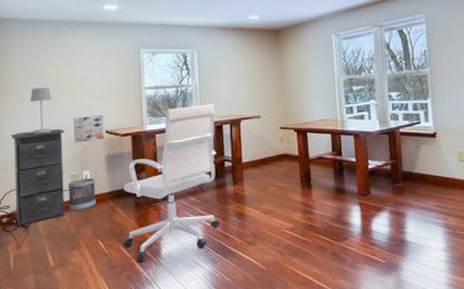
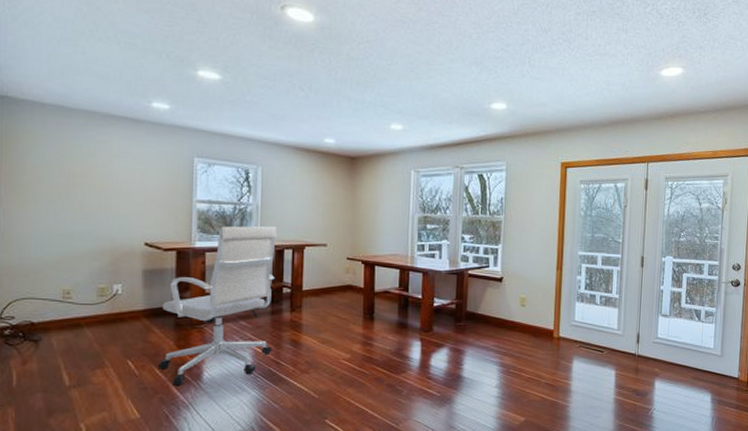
filing cabinet: present [11,128,65,226] -> none [21,234,92,340]
table lamp: present [16,87,52,134] -> none [28,185,78,239]
wastebasket: present [67,178,97,211] -> none [92,293,128,327]
wall art: present [74,115,104,143] -> none [104,224,143,253]

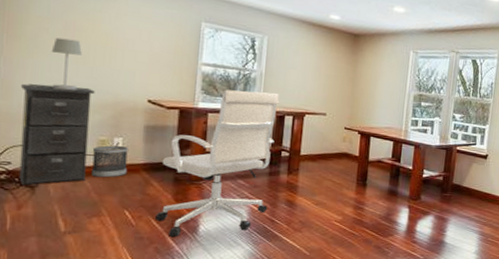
filing cabinet: none [21,234,92,340] -> present [19,83,95,186]
table lamp: none [28,185,78,239] -> present [28,37,82,91]
wastebasket: none [92,293,128,327] -> present [92,145,128,178]

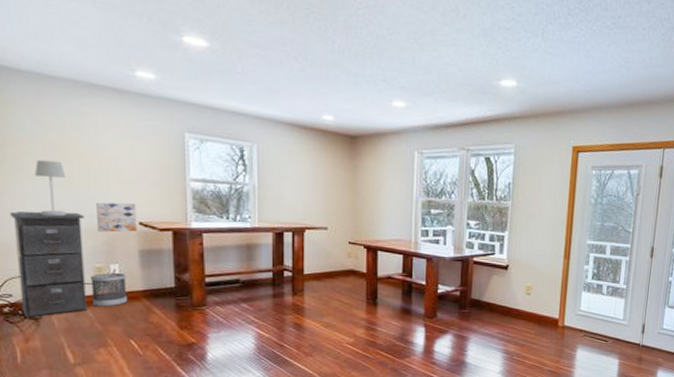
wall art: none [106,79,147,109] -> present [96,202,137,233]
chair: present [155,89,280,237] -> none [161,206,277,365]

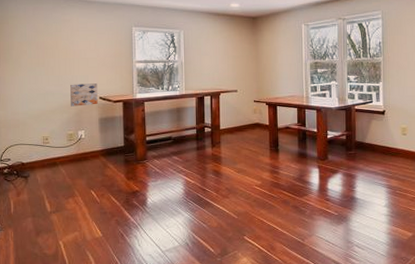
filing cabinet: present [10,211,87,318] -> none [12,93,62,177]
table lamp: present [17,160,66,217] -> none [17,56,50,98]
wastebasket: present [90,273,128,307] -> none [64,138,90,165]

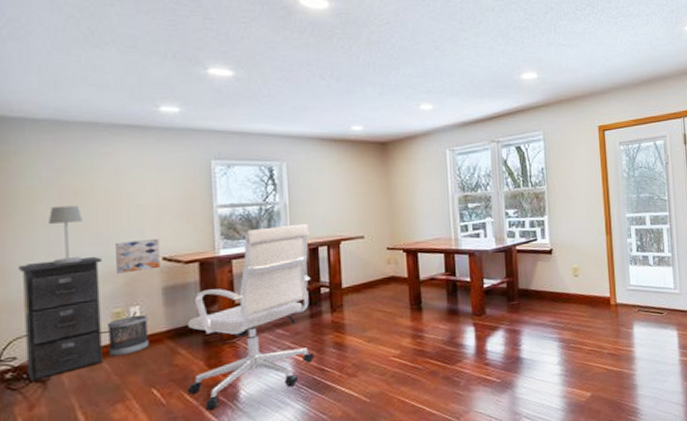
filing cabinet: none [12,93,62,177] -> present [19,256,103,382]
table lamp: none [17,56,50,98] -> present [26,205,82,266]
wastebasket: none [64,138,90,165] -> present [106,315,150,357]
chair: none [114,77,199,210] -> present [187,223,315,410]

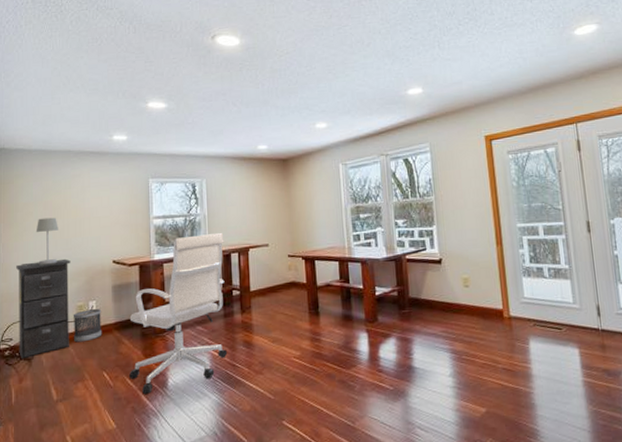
wall art: present [116,239,160,274] -> none [80,245,111,274]

